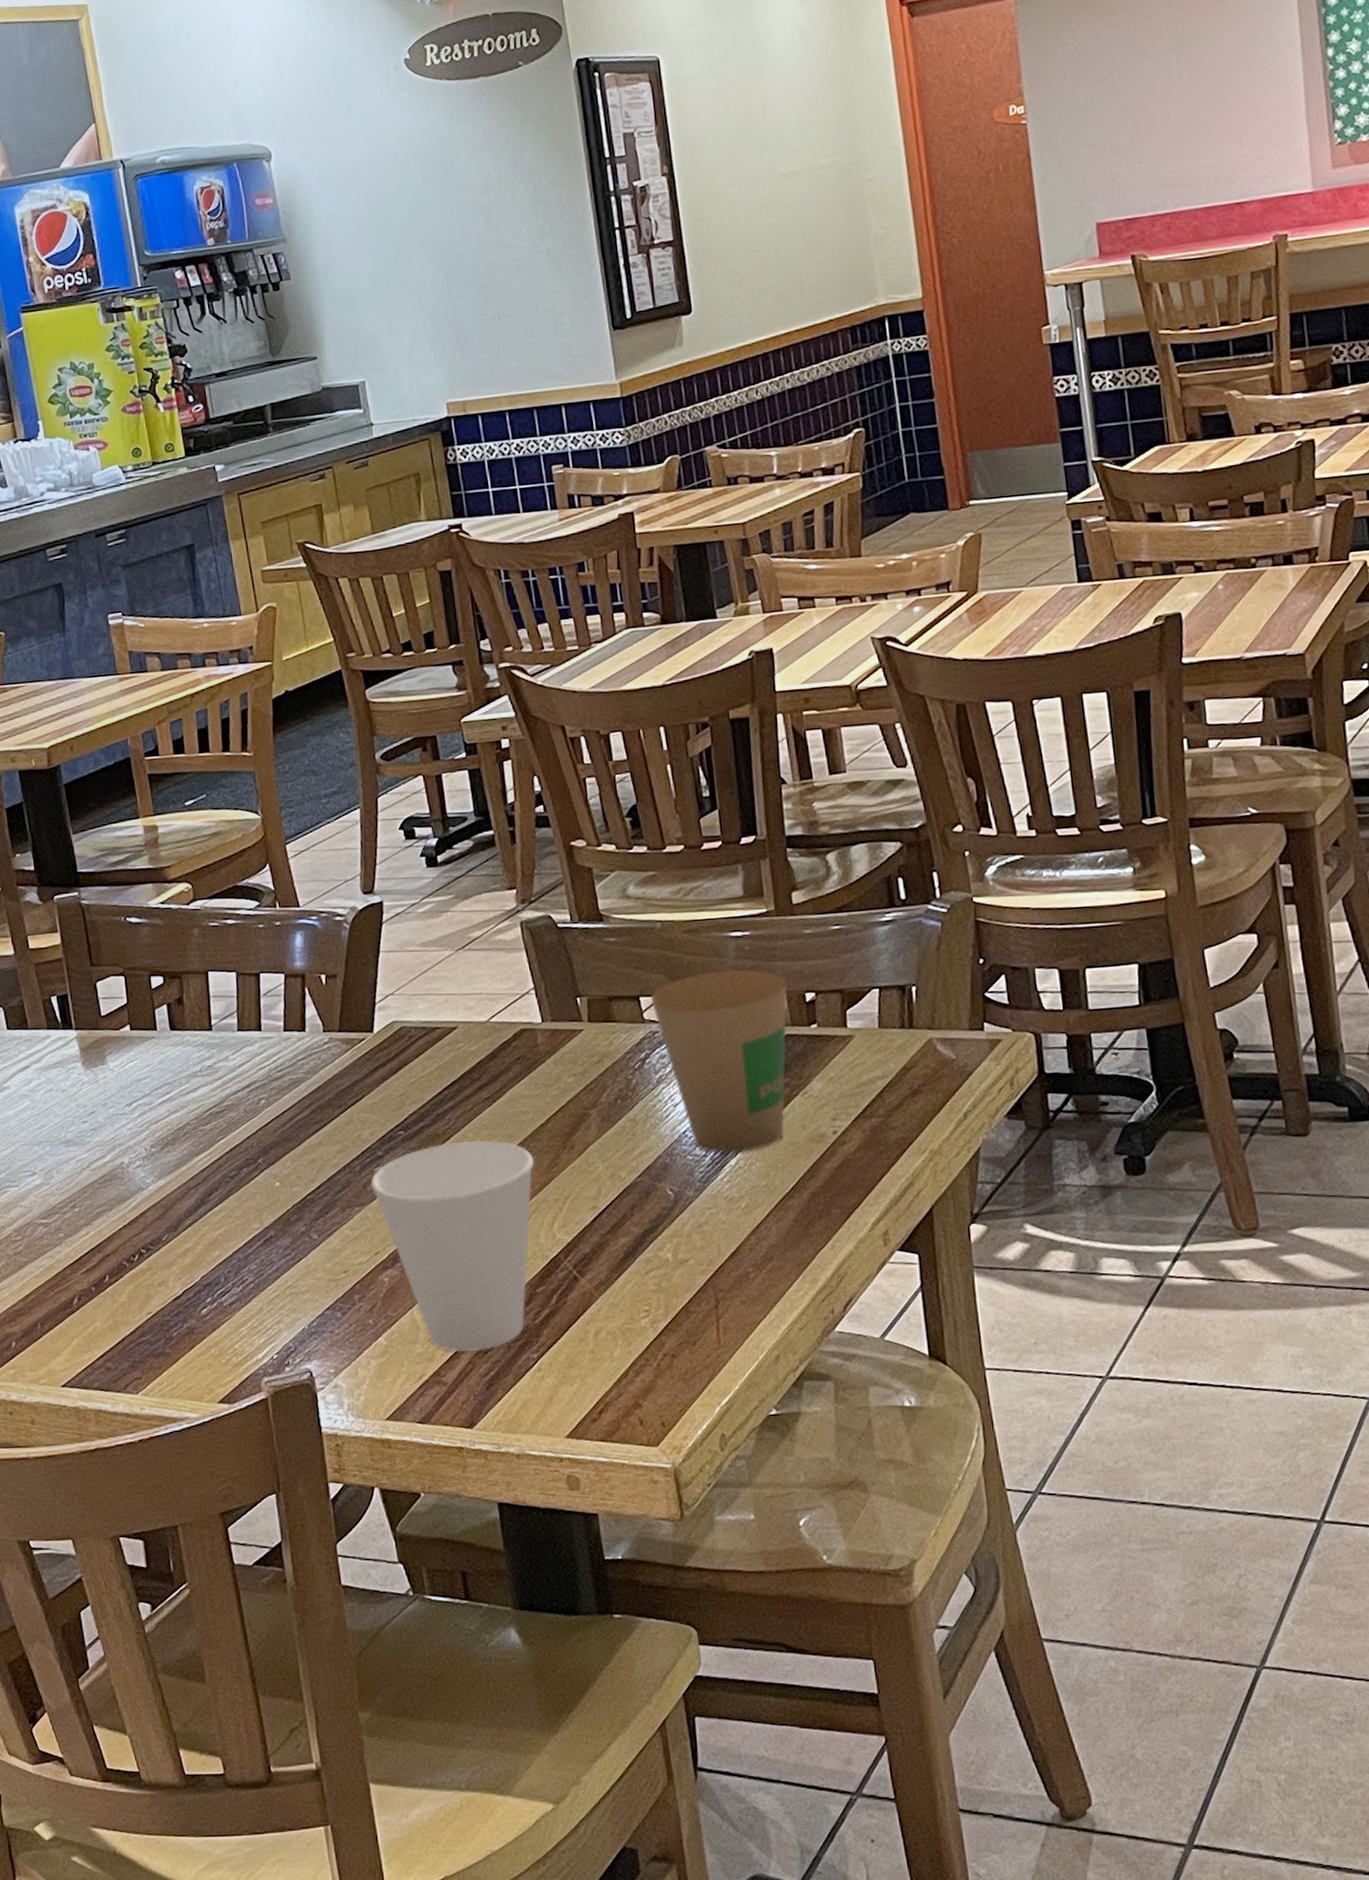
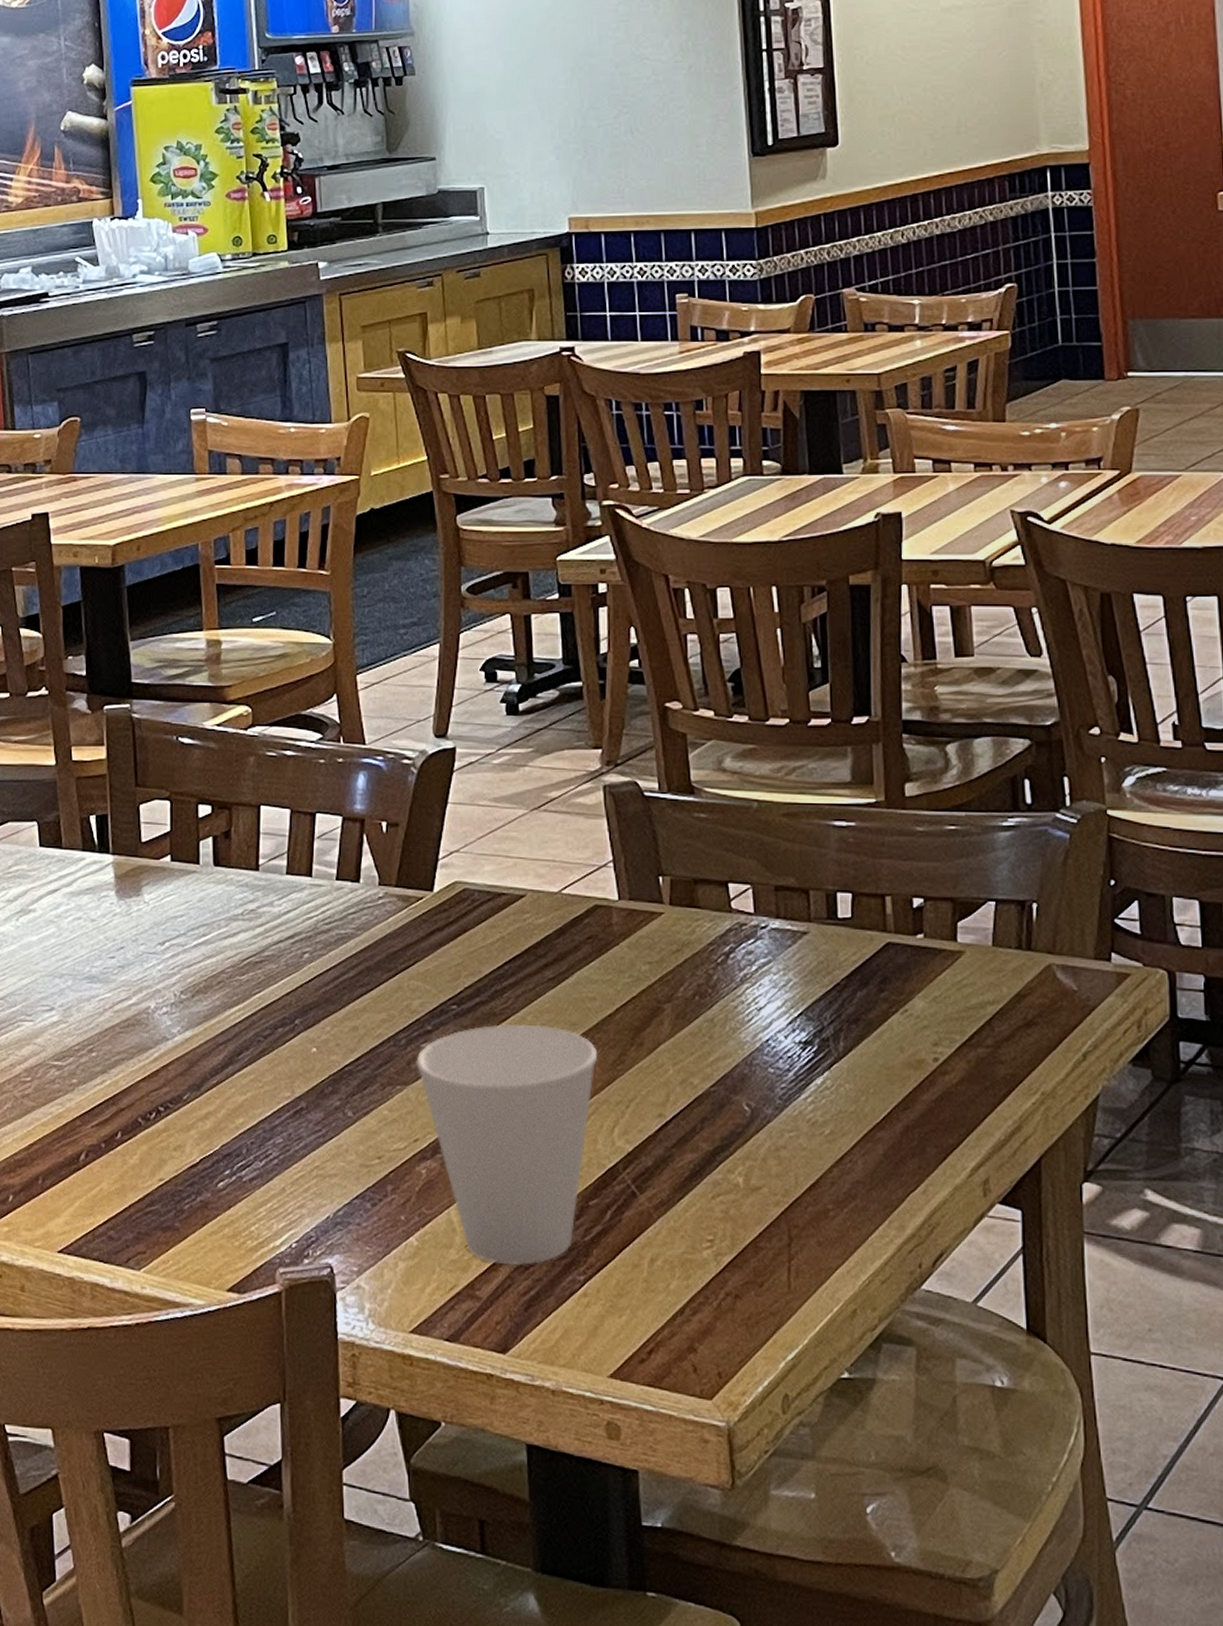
paper cup: present [651,969,788,1154] -> none [741,862,893,1071]

